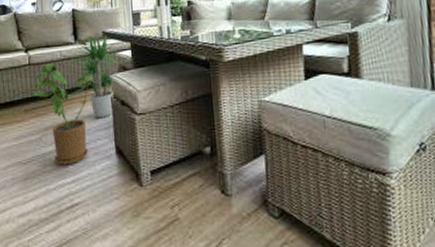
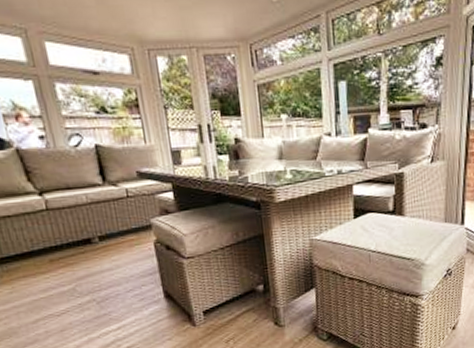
house plant: present [33,63,97,166] -> none [55,208,137,314]
potted plant: present [71,35,122,119] -> none [100,175,164,265]

